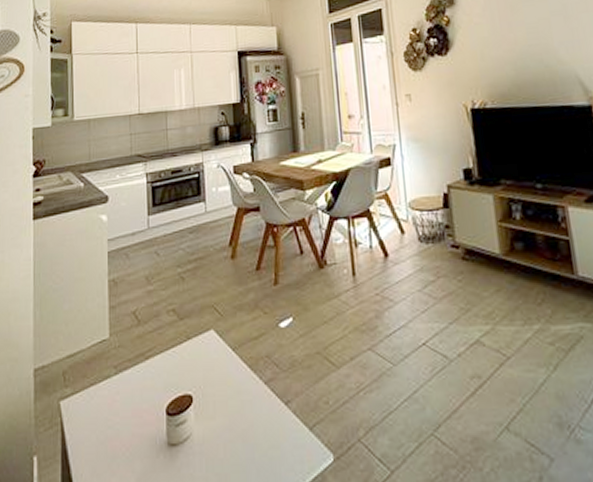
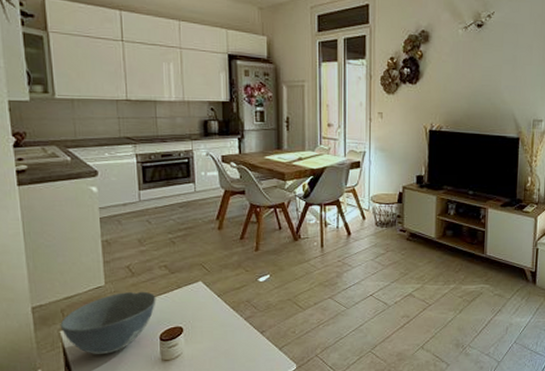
bowl: none [60,345,163,434] -> present [60,291,156,354]

